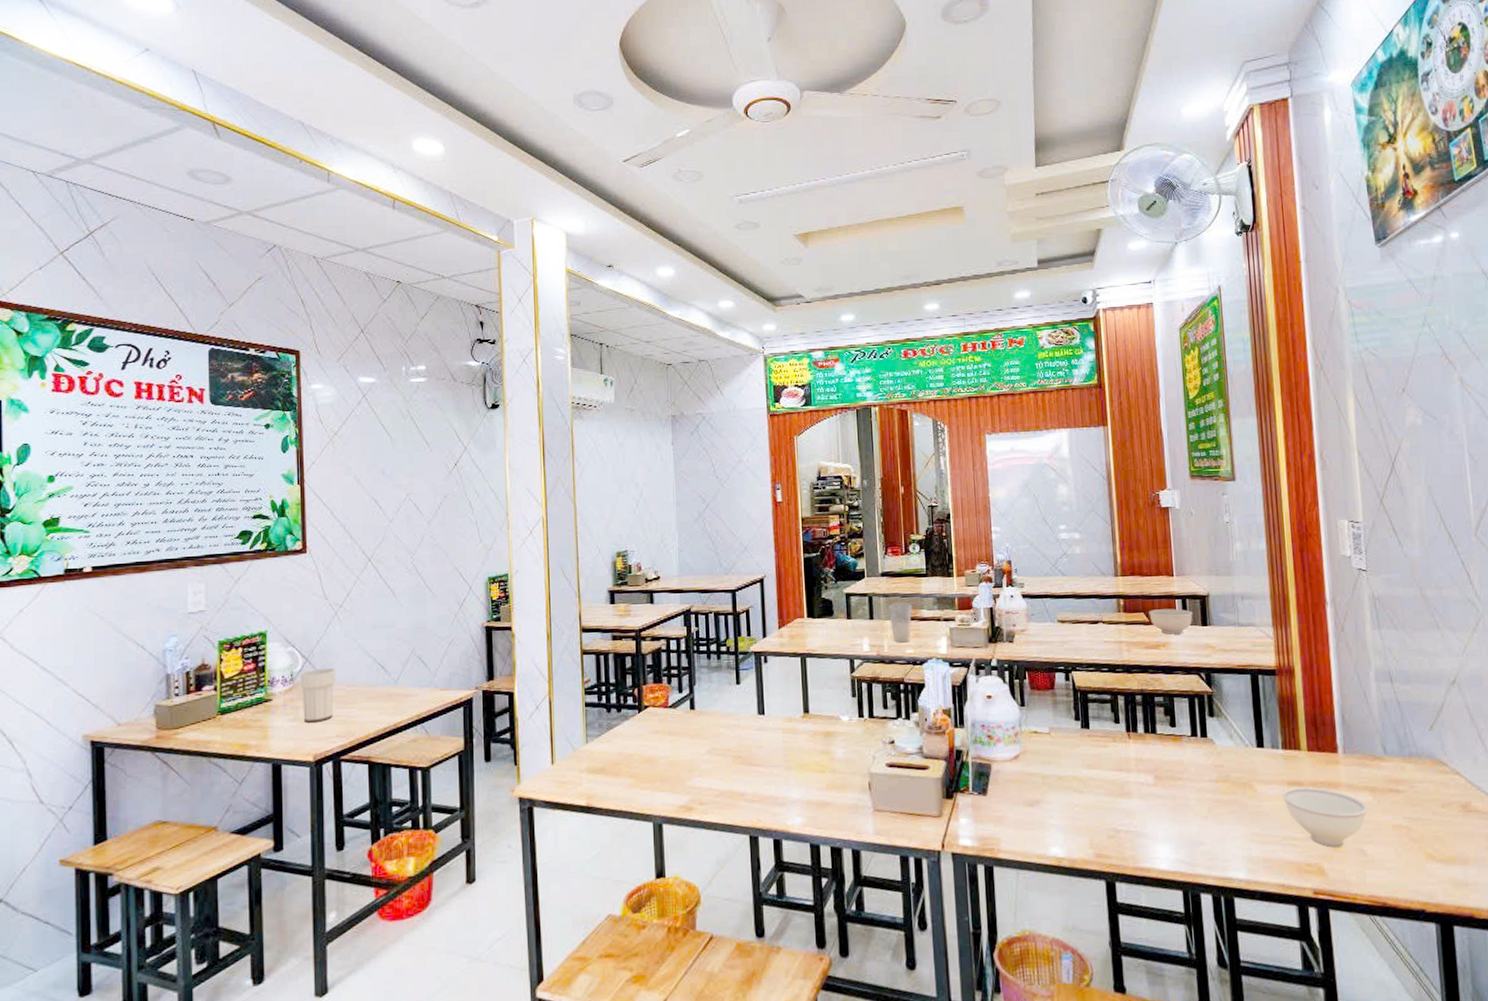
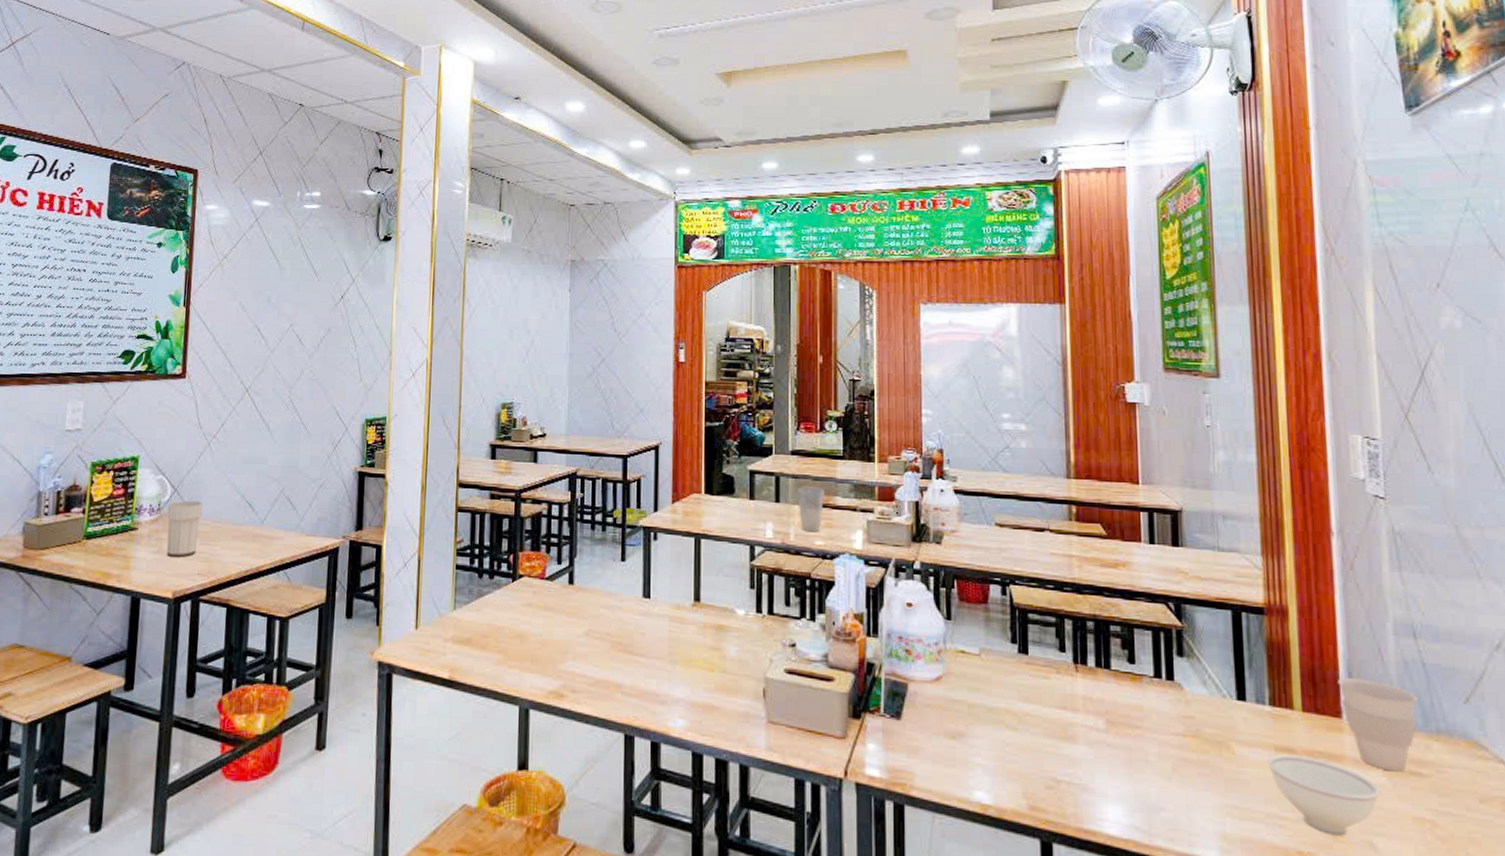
soup bowl: present [1149,608,1193,635] -> none [1107,521,1162,553]
cup: none [1334,719,1395,791] -> present [1338,678,1419,772]

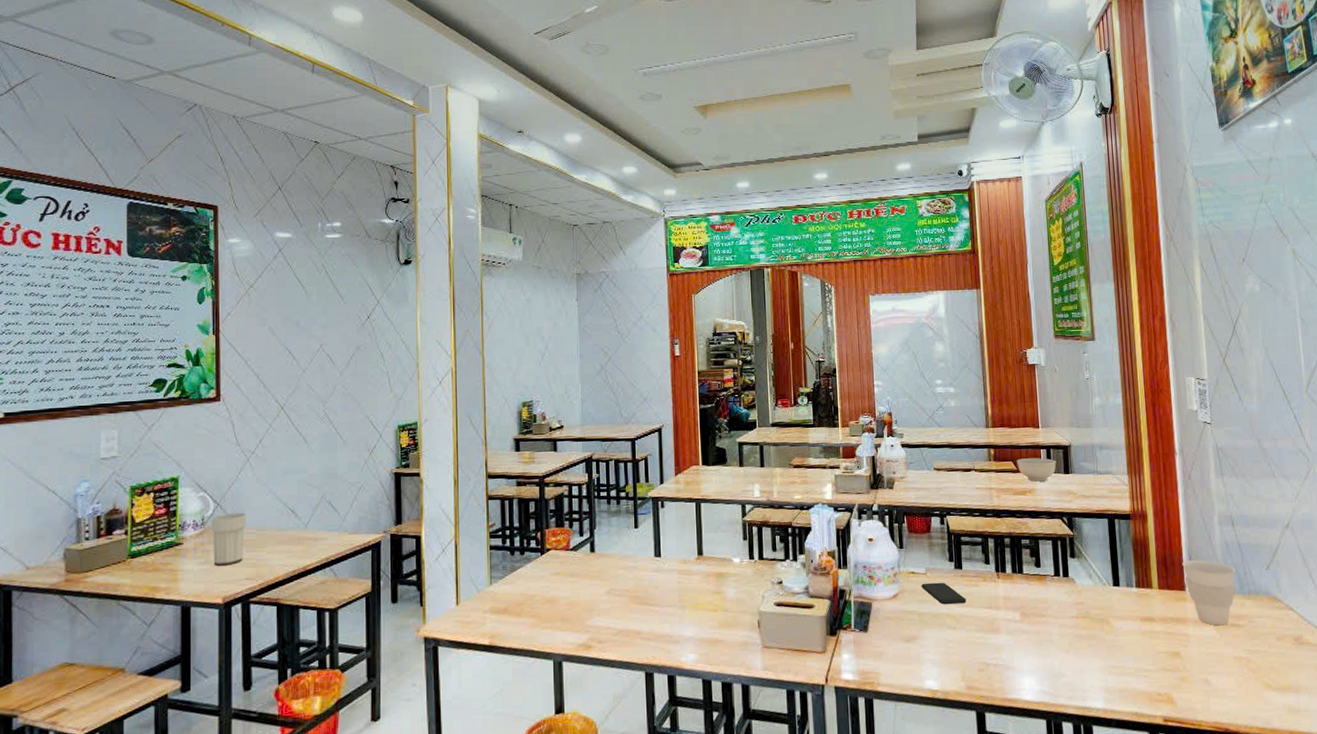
cup: present [796,486,825,531] -> none [777,451,801,488]
mobile phone: none [973,666,1033,698] -> present [921,582,967,604]
soup bowl: none [1107,521,1162,553] -> present [1016,458,1057,482]
bowl: present [1267,753,1380,834] -> none [1135,621,1212,677]

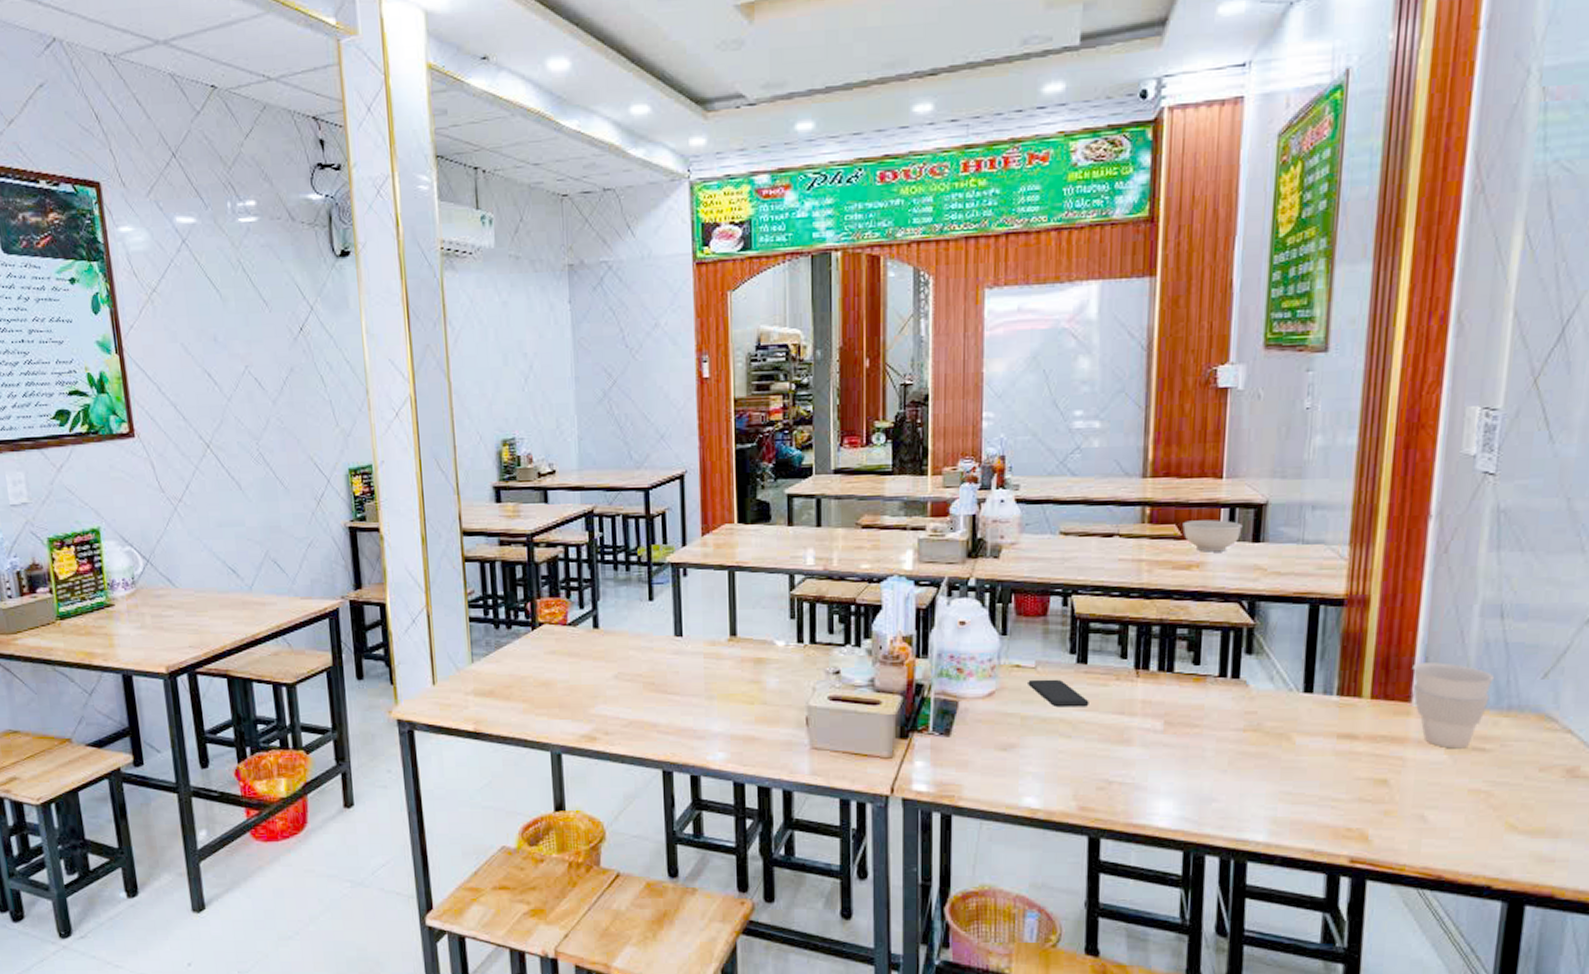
cup: present [211,512,246,566] -> none [142,571,183,631]

